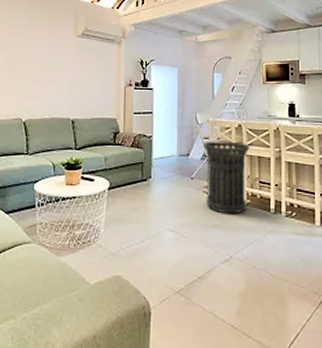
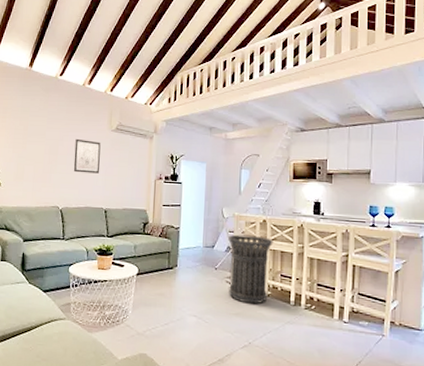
wall art: none [37,45,66,82] -> present [73,138,101,174]

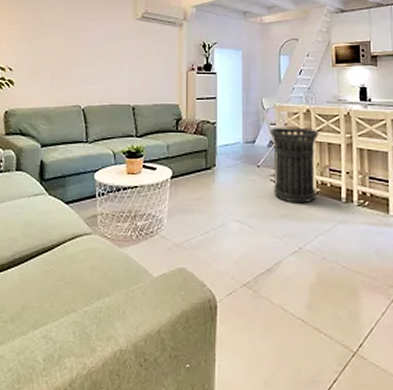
wall art: present [73,138,101,174] -> none [95,29,126,67]

